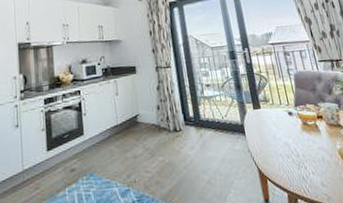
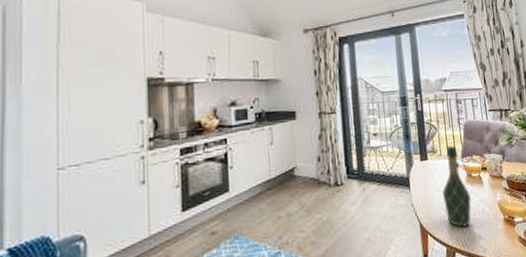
wine bottle: none [278,95,311,174] -> present [442,146,471,228]

